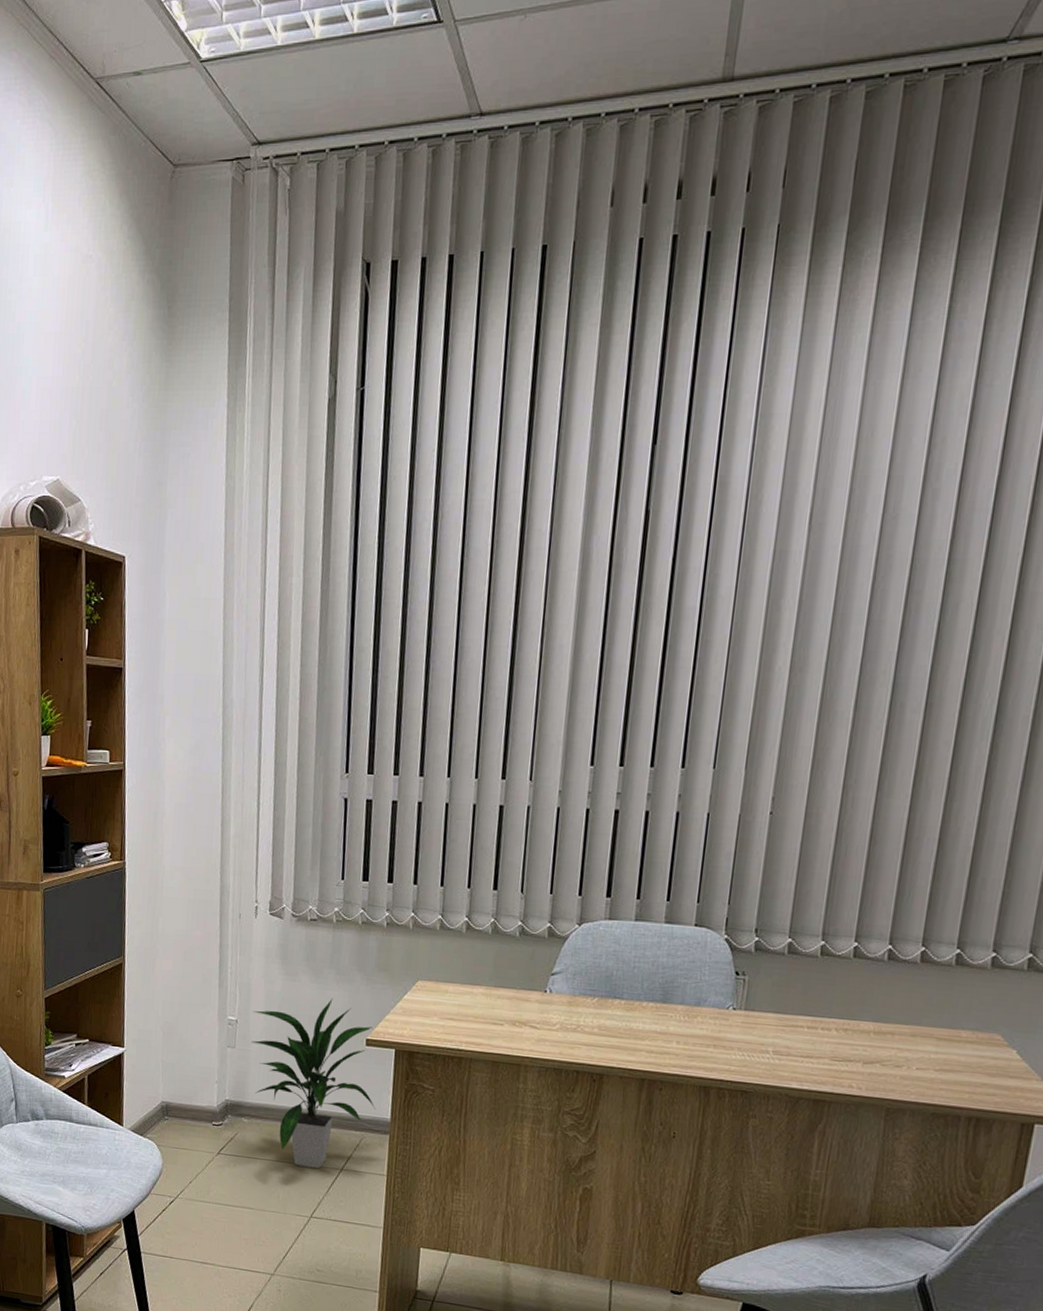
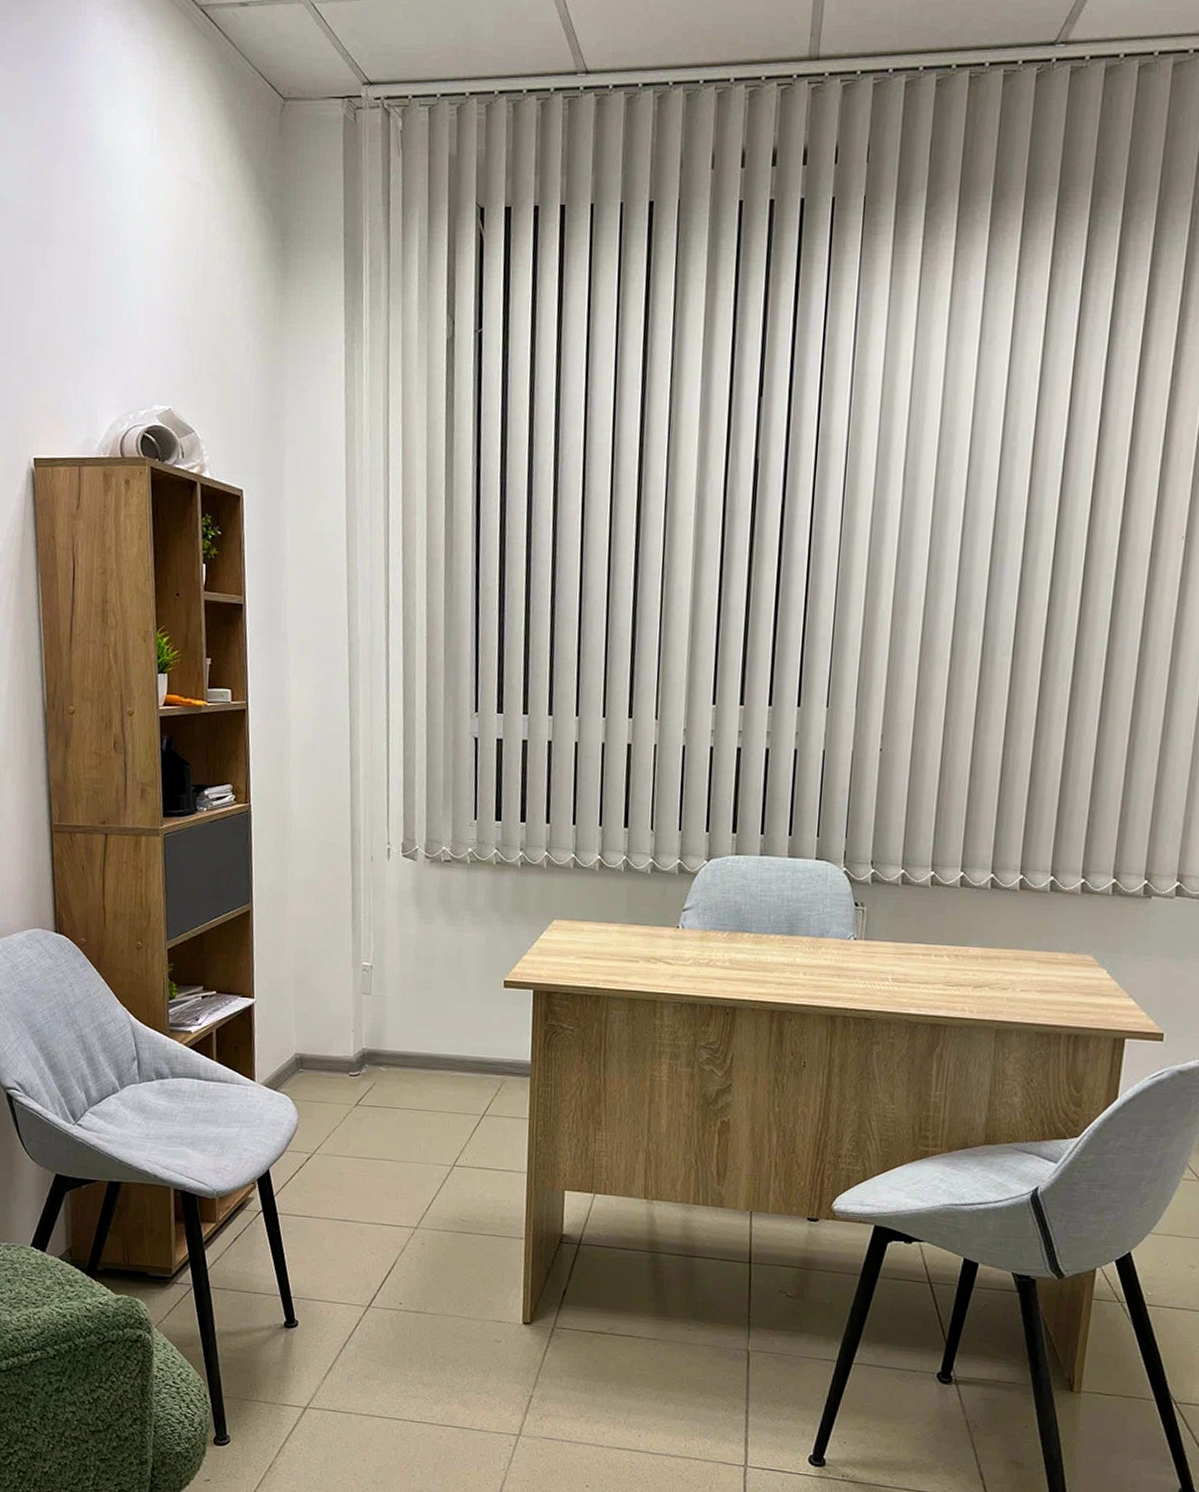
indoor plant: present [251,997,376,1169] -> none [387,940,516,1115]

